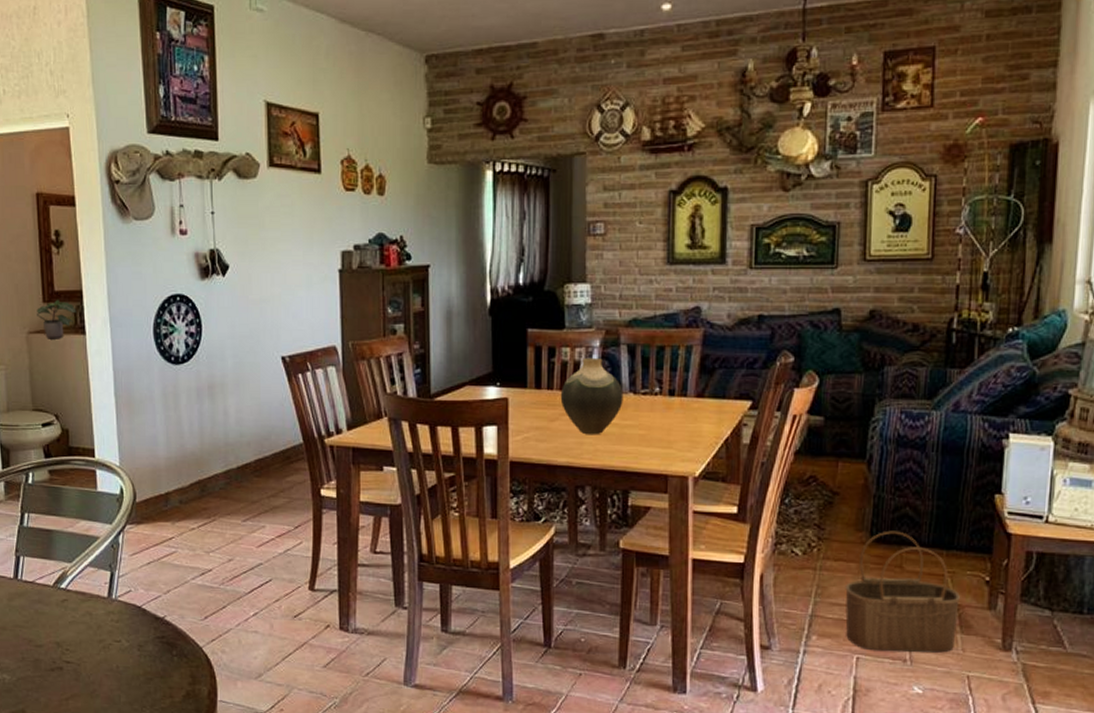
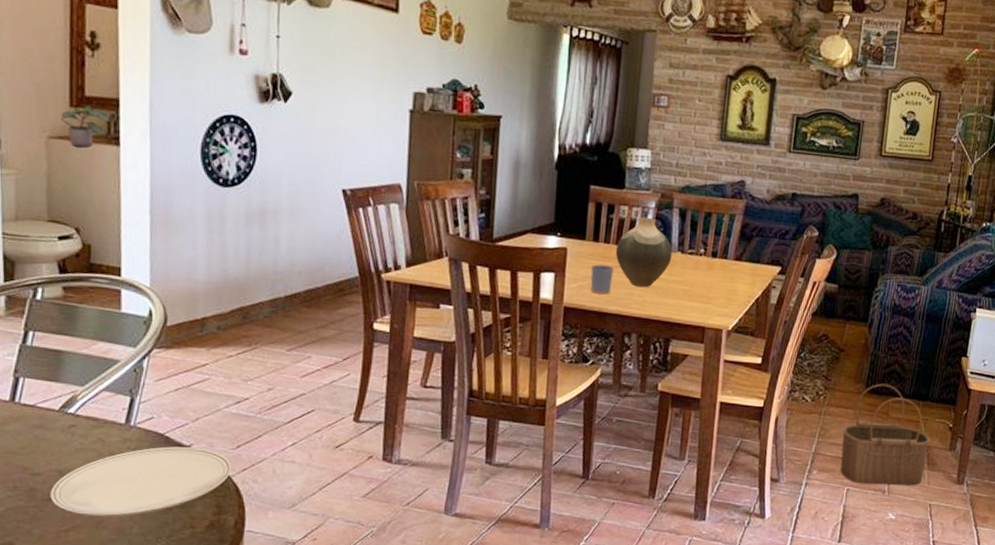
plate: none [51,618,202,687] -> present [50,446,232,517]
mug: none [536,413,560,446] -> present [590,264,614,295]

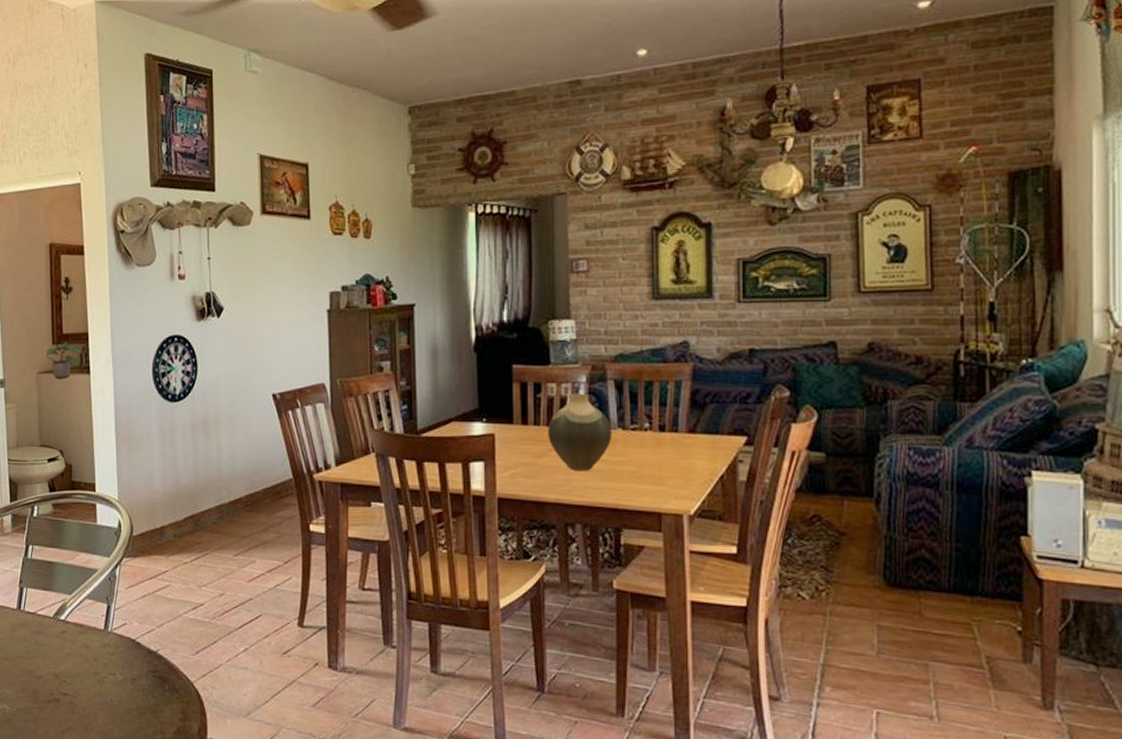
plate: present [50,446,232,517] -> none [49,652,193,720]
mug: present [590,264,614,295] -> none [523,449,548,482]
wicker basket: present [840,383,930,485] -> none [859,574,989,709]

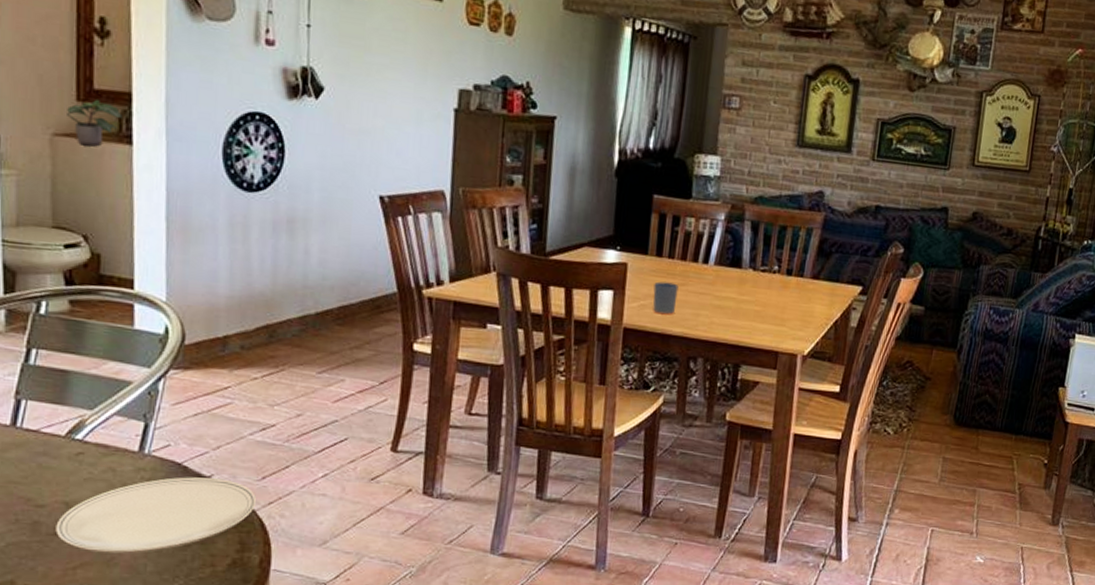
plate: none [49,652,193,720] -> present [55,477,257,554]
mug: none [523,449,548,482] -> present [653,281,679,315]
vase: present [547,393,612,470] -> none [680,230,744,307]

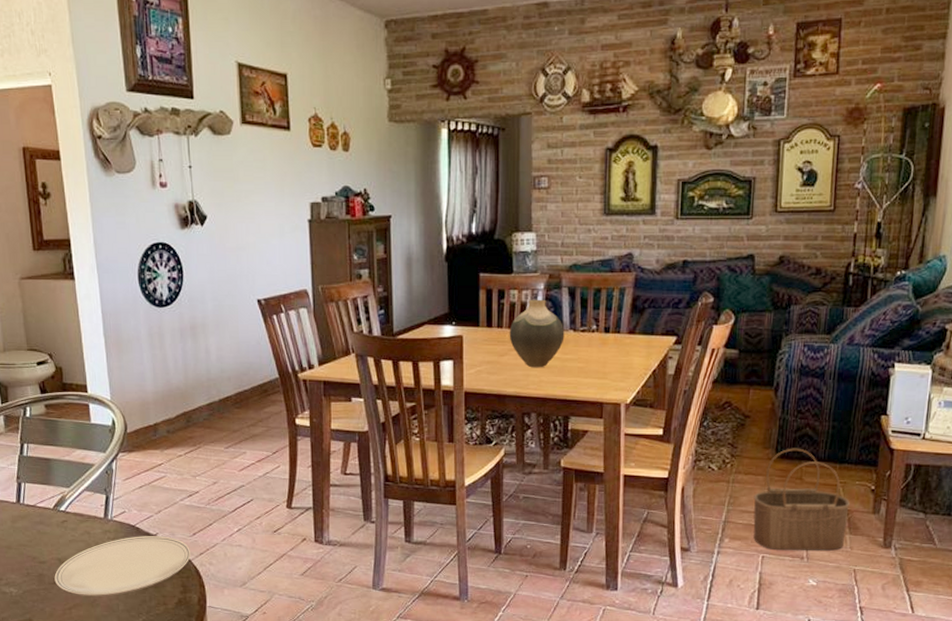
potted plant: present [67,99,122,147] -> none [28,247,65,285]
mug: present [653,281,679,315] -> none [487,349,509,378]
vase: none [680,230,744,307] -> present [509,299,565,367]
wicker basket: none [924,415,1022,526] -> present [753,448,850,551]

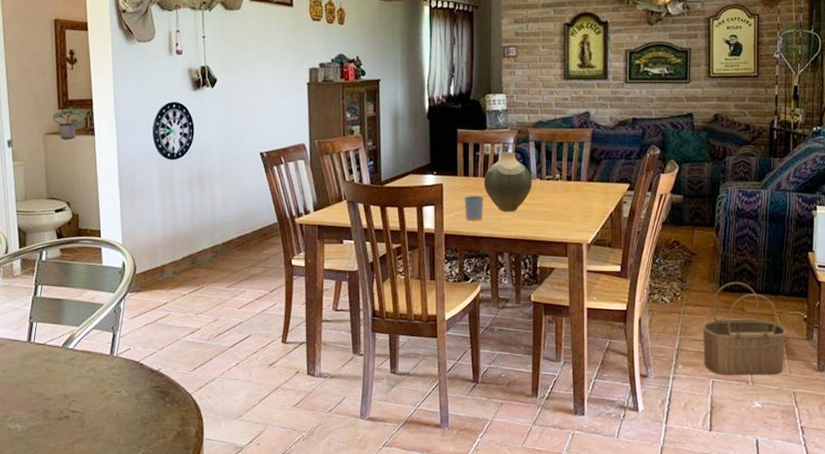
potted plant: none [28,247,65,285] -> present [53,106,87,139]
plate: present [54,536,191,597] -> none [59,371,191,431]
mug: none [487,349,509,378] -> present [464,196,483,221]

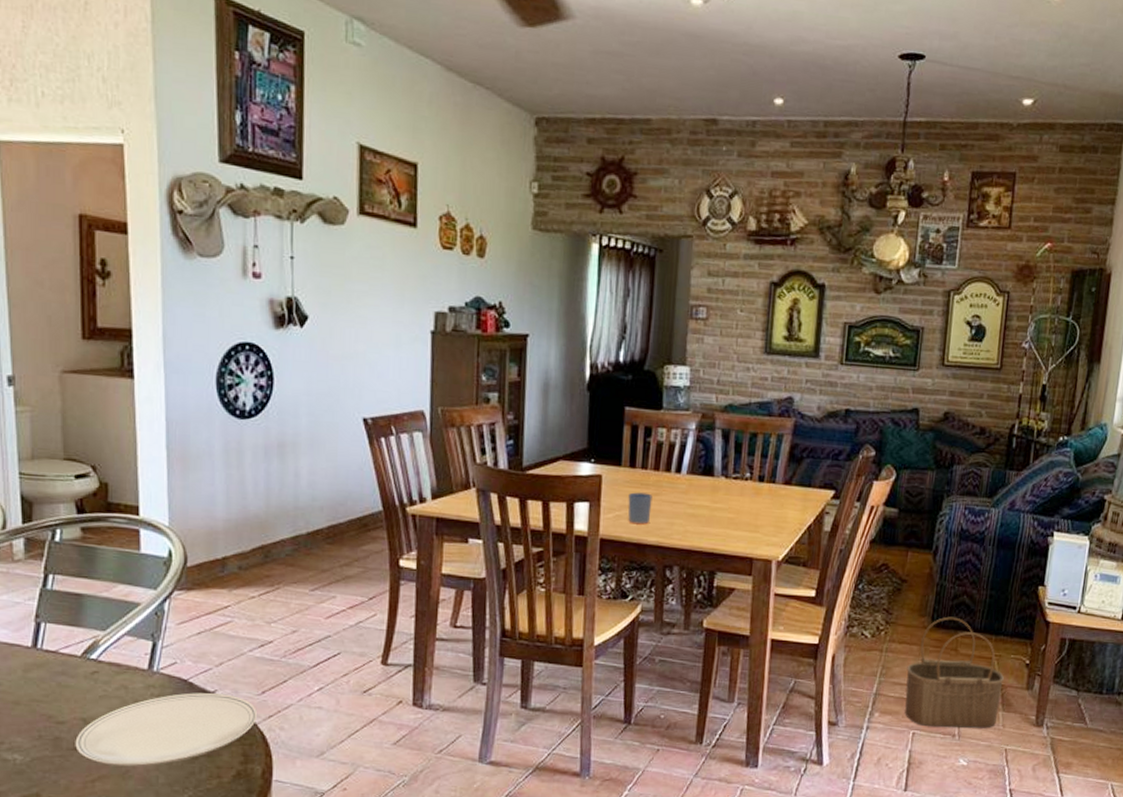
potted plant: present [53,106,87,139] -> none [74,336,124,382]
plate: none [59,371,191,431] -> present [75,693,258,767]
vase: present [483,151,532,211] -> none [654,439,716,516]

